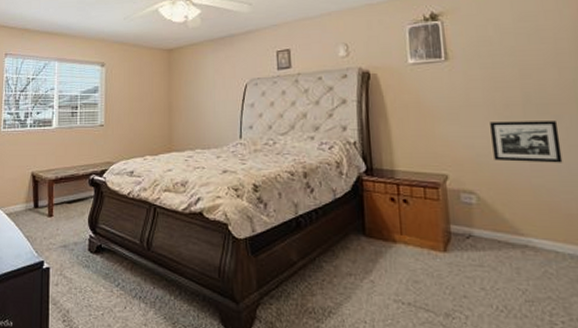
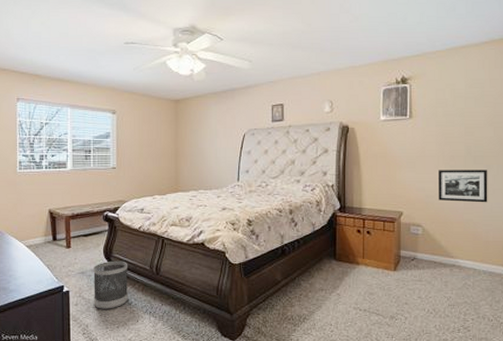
wastebasket: none [76,232,116,292] -> present [93,261,129,309]

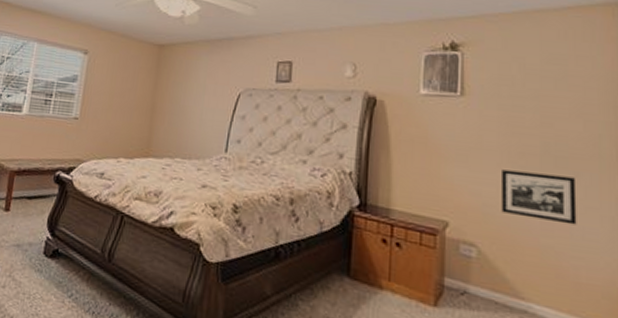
wastebasket: present [93,261,129,309] -> none [25,234,75,300]

